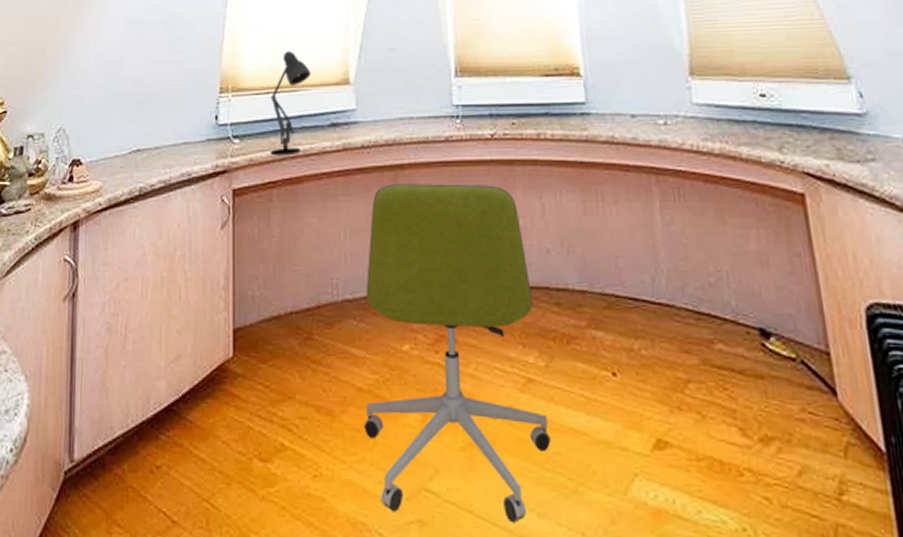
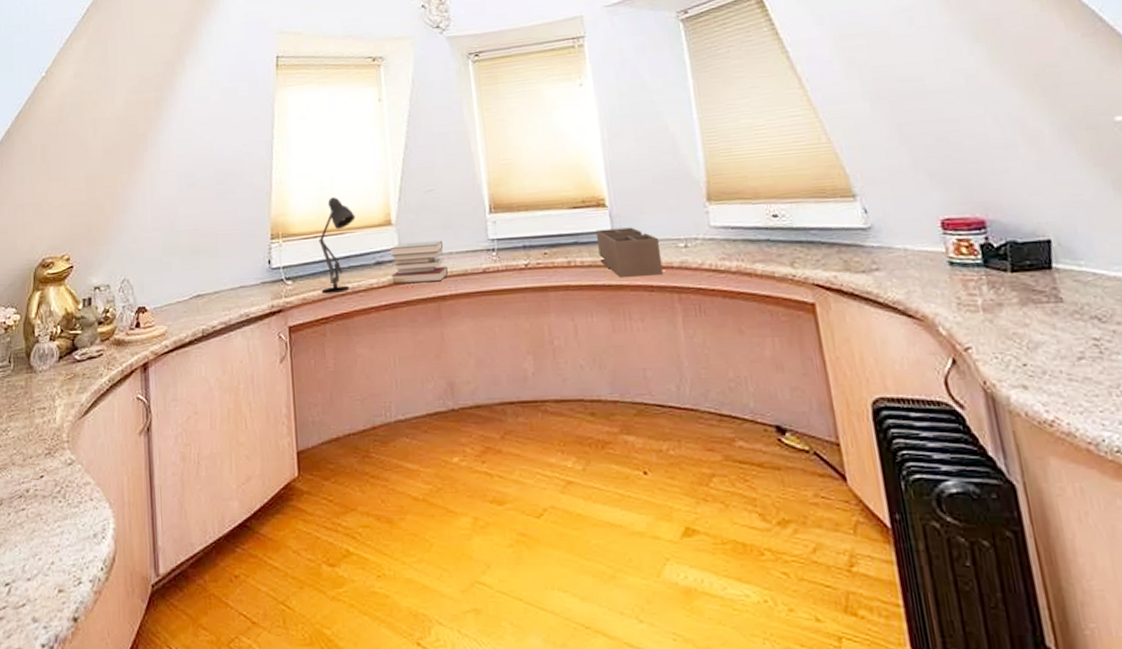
books: none [347,103,409,149] -> present [391,240,449,285]
office chair: present [364,184,551,522] -> none [416,310,590,606]
desk organizer: none [569,100,641,155] -> present [596,227,664,279]

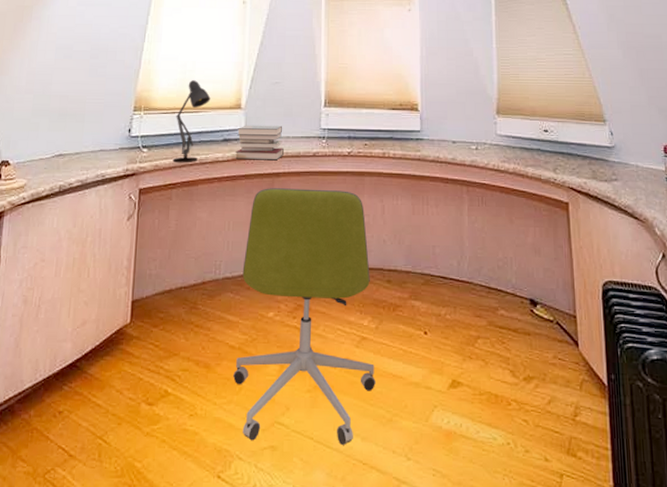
office chair: none [416,310,590,606] -> present [233,188,376,445]
desk organizer: present [596,227,664,279] -> none [409,129,457,171]

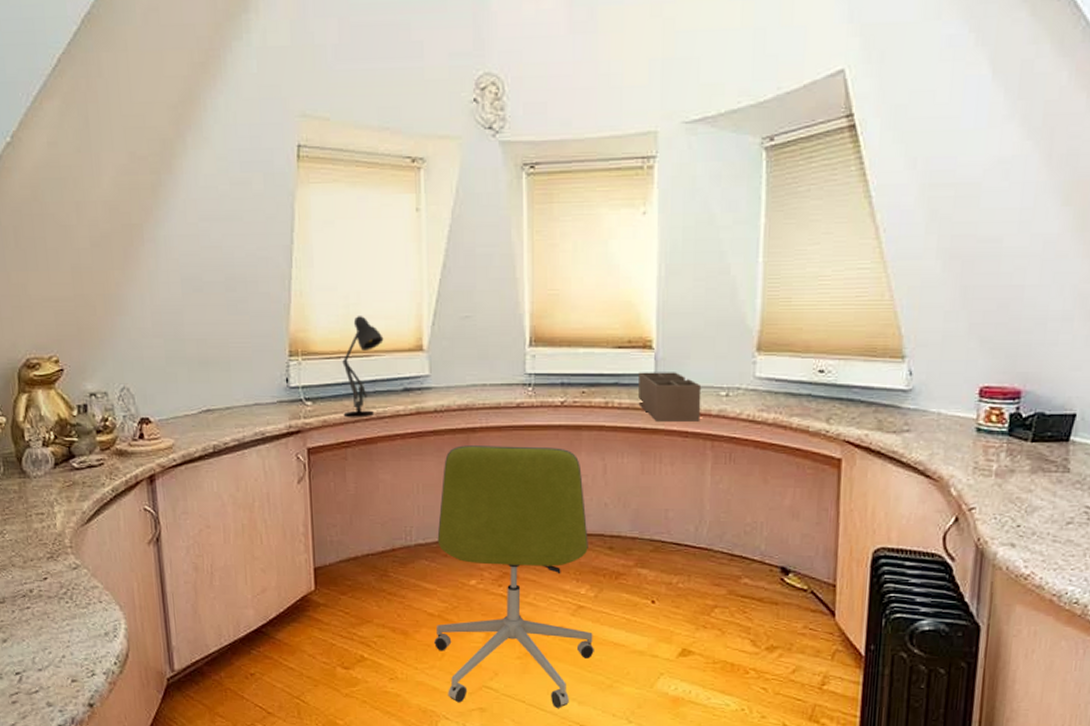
books: present [235,125,285,161] -> none [420,370,481,413]
desk organizer: none [409,129,457,171] -> present [638,372,702,423]

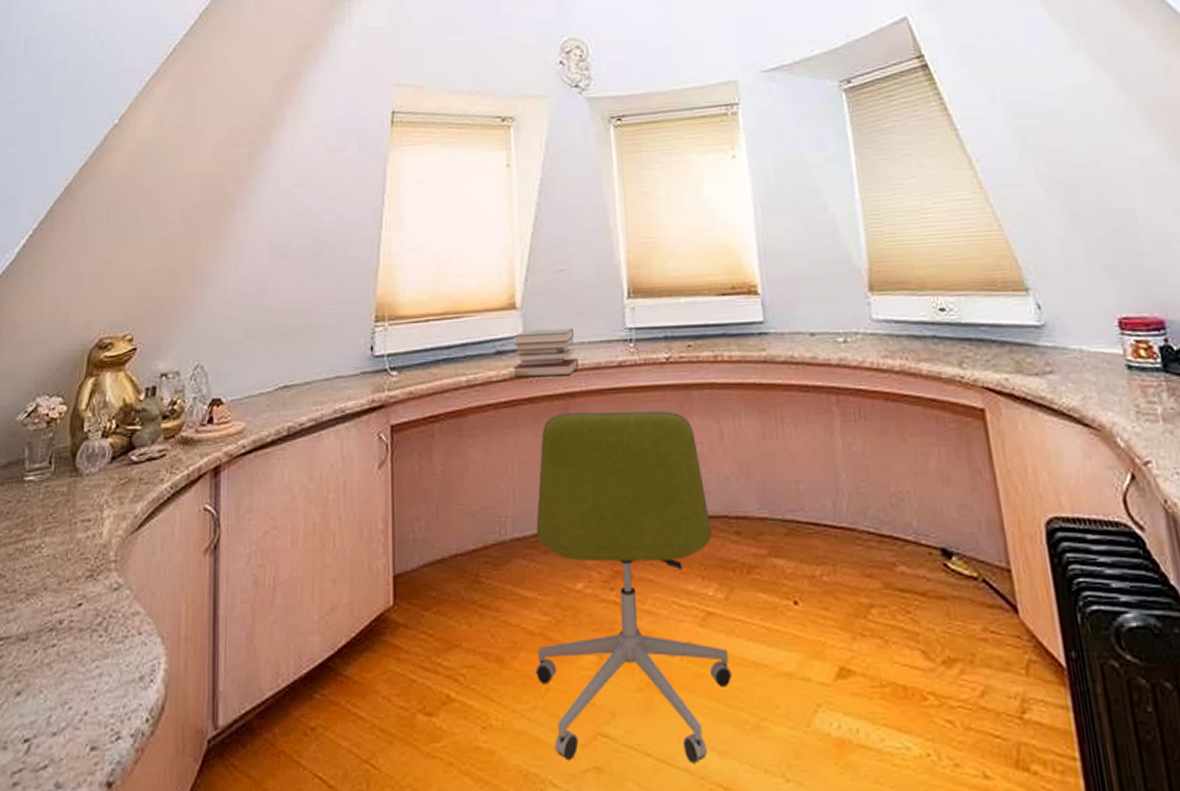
desk lamp: present [342,316,384,418] -> none [431,275,475,388]
books: none [420,370,481,413] -> present [513,327,580,378]
desk organizer: present [638,372,702,423] -> none [747,318,820,377]

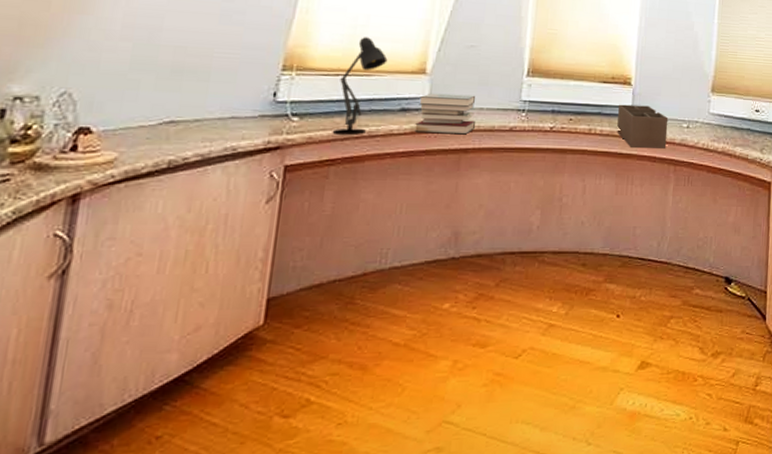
desk lamp: none [431,275,475,388] -> present [332,37,388,136]
office chair: present [536,411,732,763] -> none [395,165,564,445]
desk organizer: none [747,318,820,377] -> present [617,104,669,150]

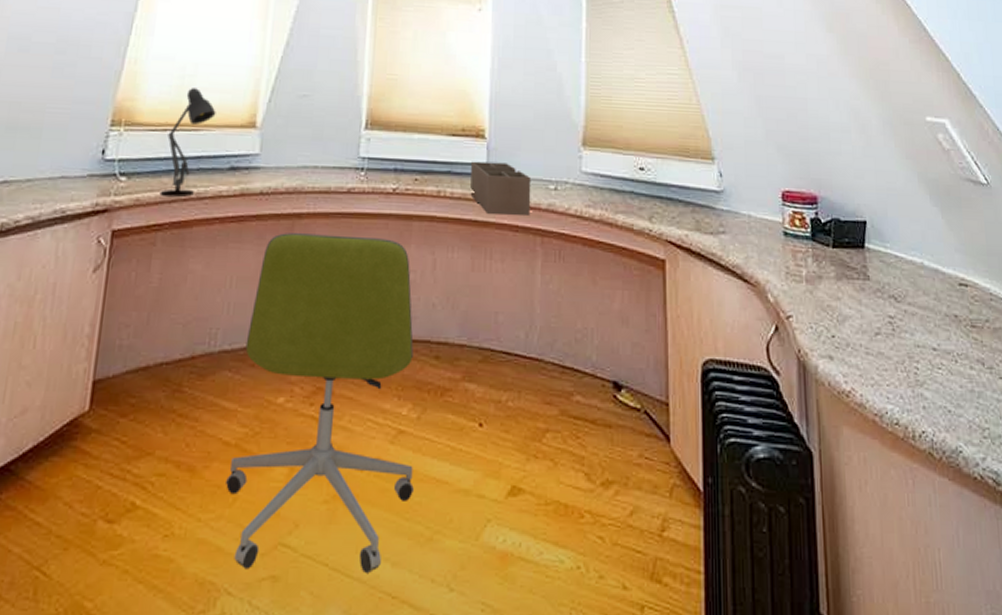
office chair: none [395,165,564,445] -> present [226,233,414,573]
books: present [414,93,476,135] -> none [244,149,311,197]

